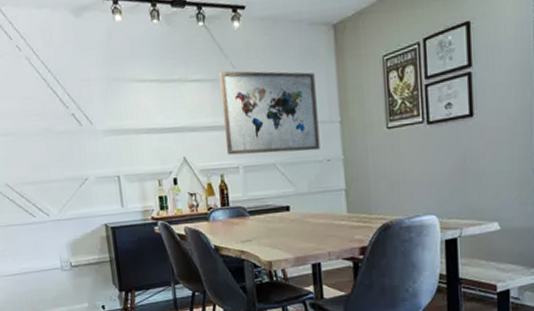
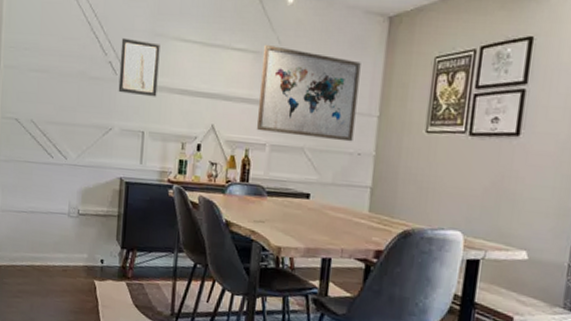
wall art: none [79,88,125,143] -> present [118,37,160,97]

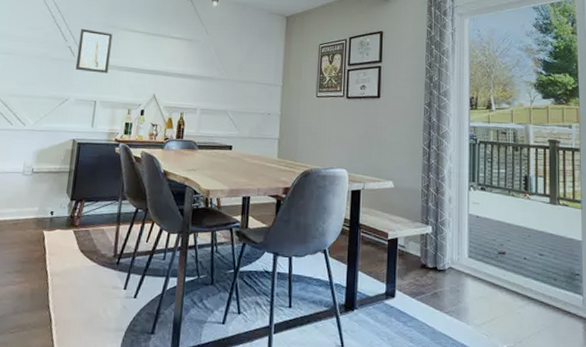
wall art: present [256,44,361,142] -> none [189,34,268,105]

